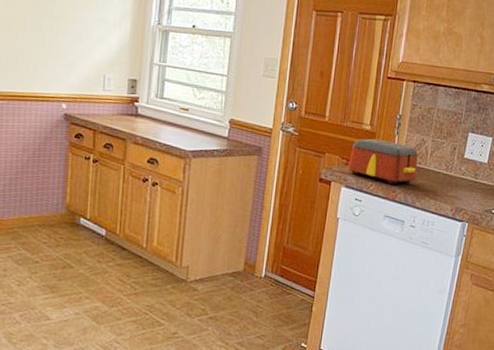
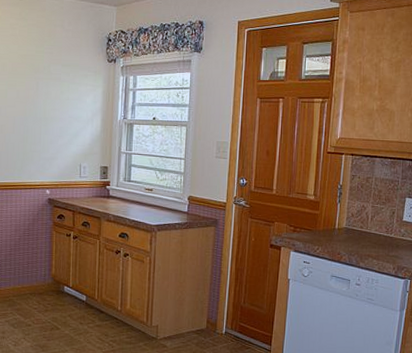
toaster: present [348,138,418,184] -> none [296,207,360,247]

